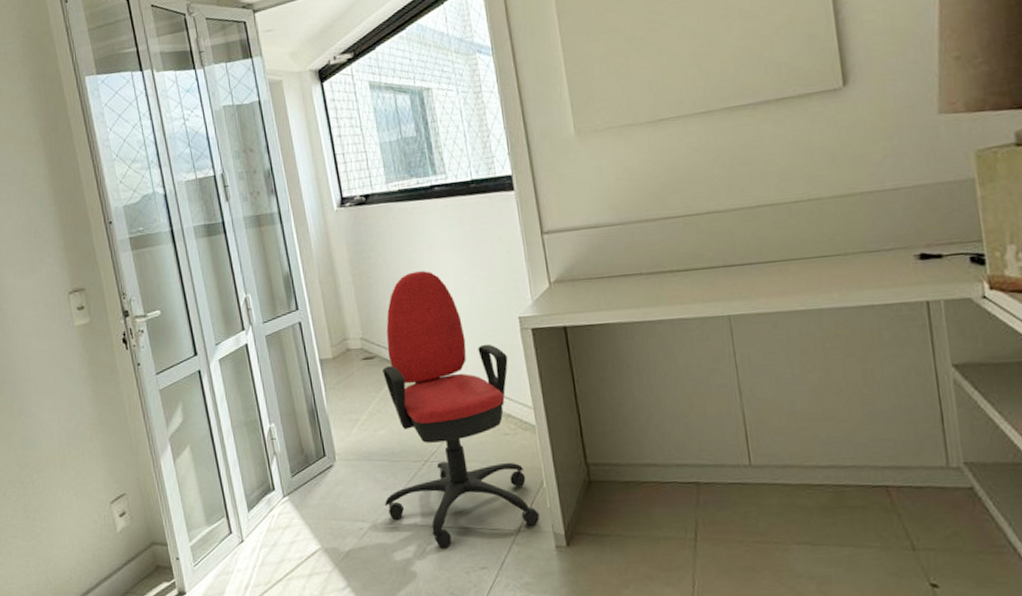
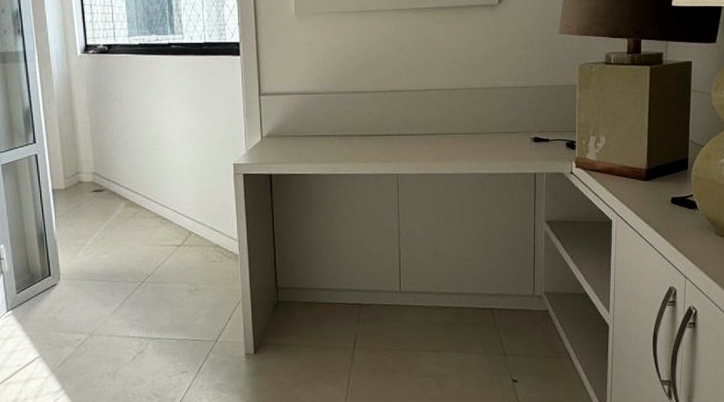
office chair: present [383,271,539,548] -> none [102,118,234,356]

